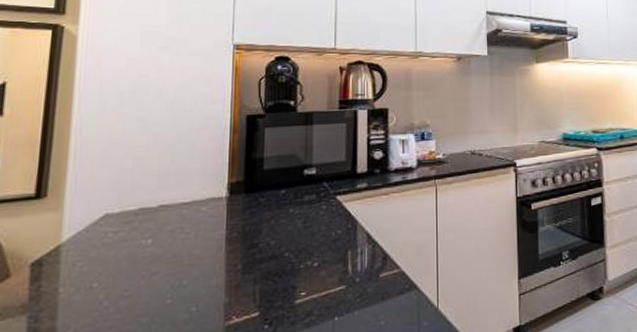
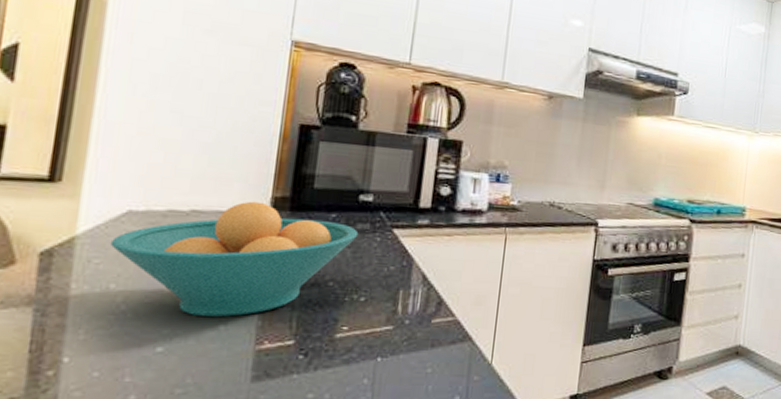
fruit bowl: none [91,189,307,302] -> present [110,201,359,318]

